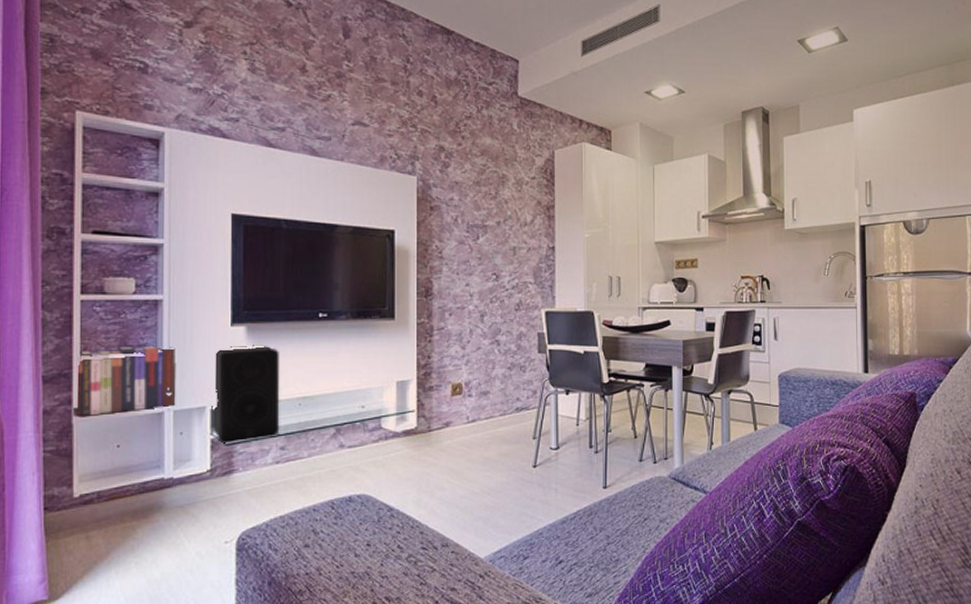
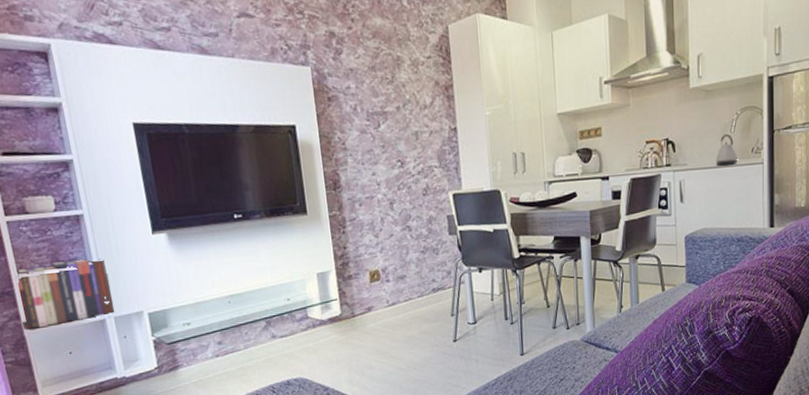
speaker: present [211,346,280,442] -> none [142,250,215,342]
kettle: none [810,276,832,308] -> present [716,133,739,167]

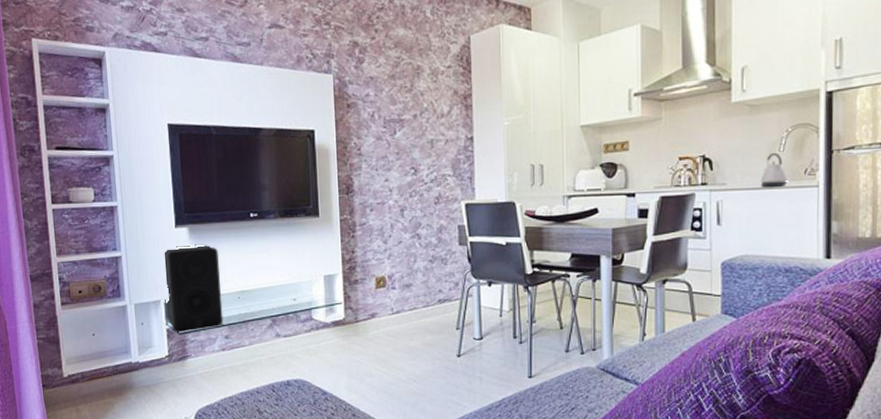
books: present [17,258,114,331] -> none [55,247,135,310]
speaker: none [142,250,215,342] -> present [164,245,223,332]

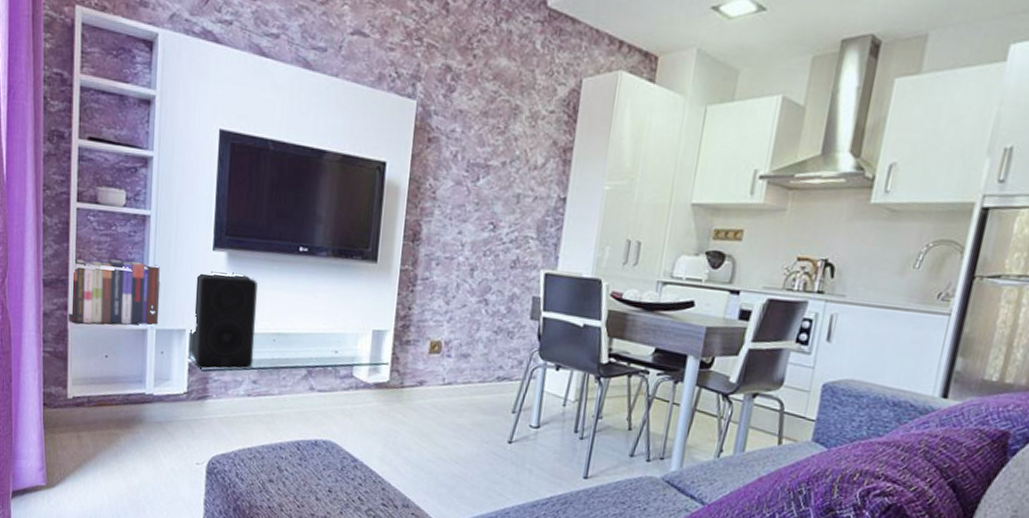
books: none [55,247,135,310] -> present [69,259,160,325]
kettle: present [760,152,788,188] -> none [884,268,918,309]

